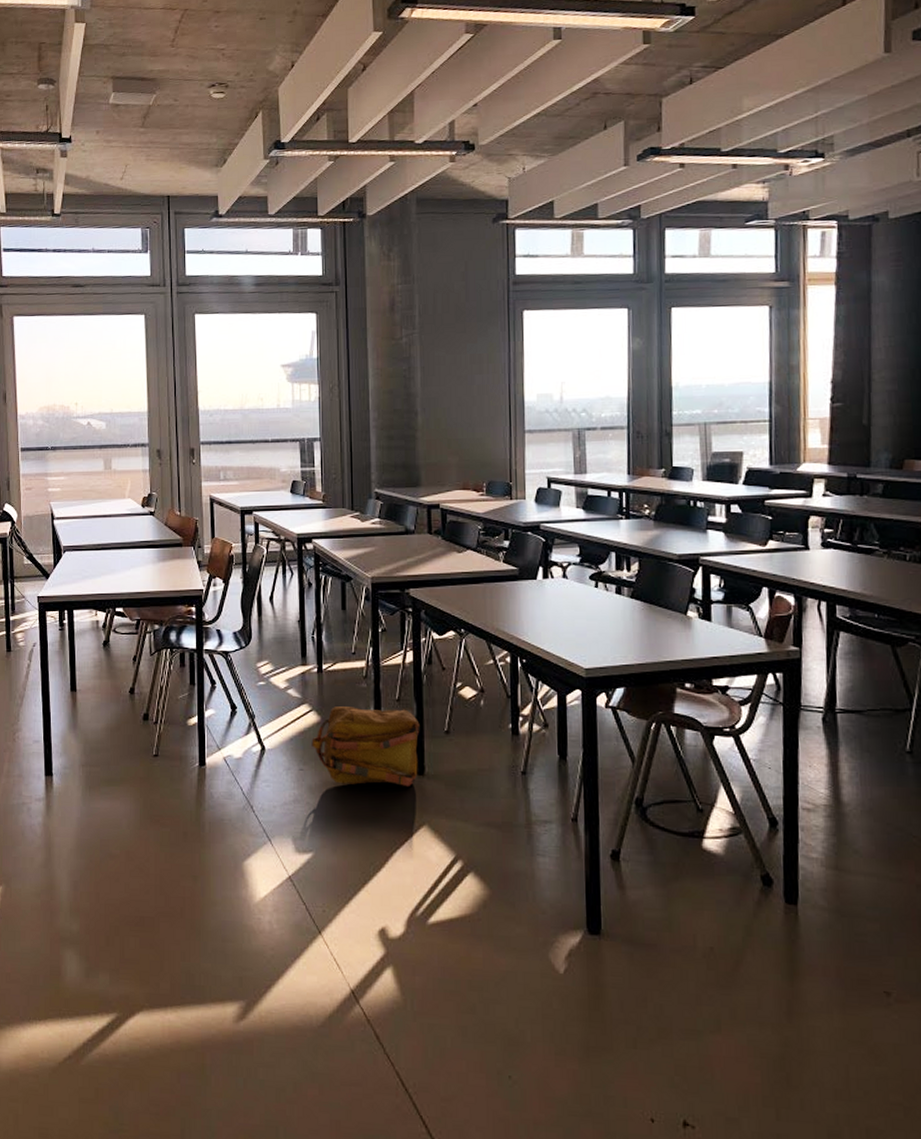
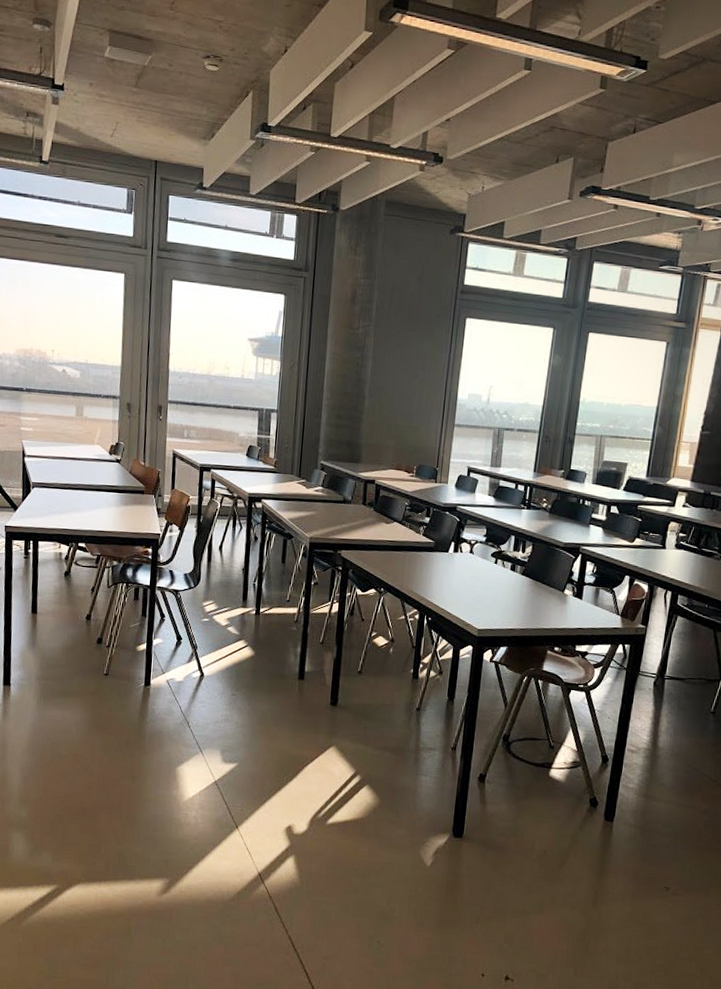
backpack: present [311,706,420,788] -> none [244,644,338,715]

